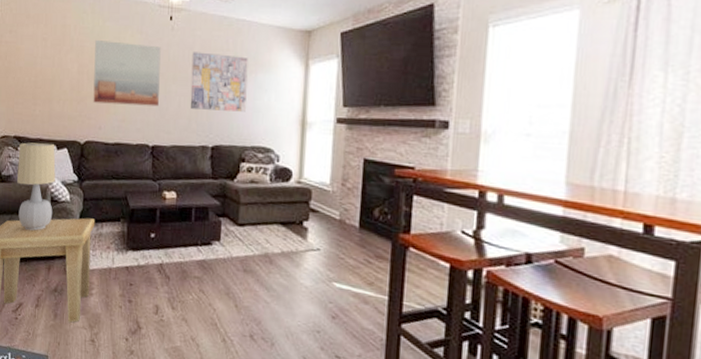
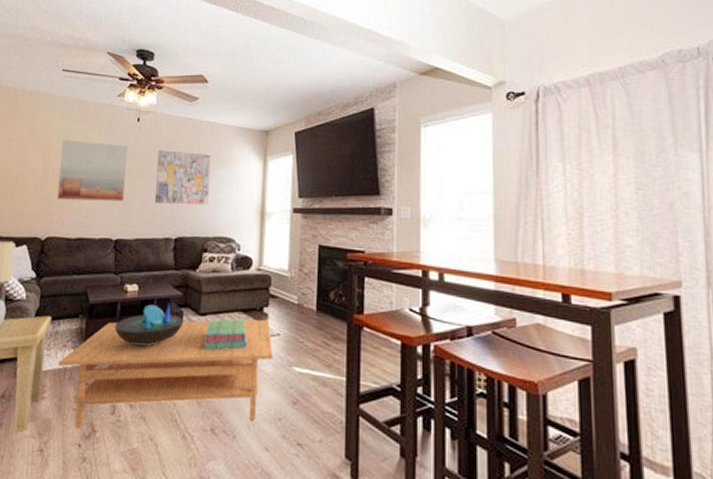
coffee table: none [103,227,313,331] -> present [58,319,274,429]
decorative bowl: none [155,211,221,253] -> present [115,302,183,346]
stack of books: none [242,231,286,262] -> present [203,319,247,350]

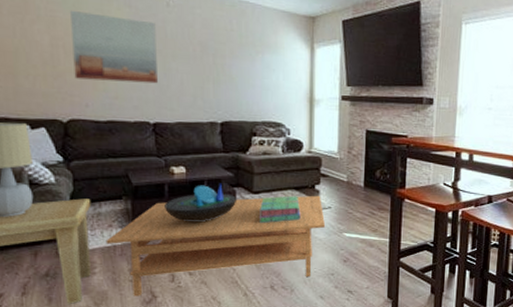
wall art: present [154,150,211,205] -> none [193,30,254,90]

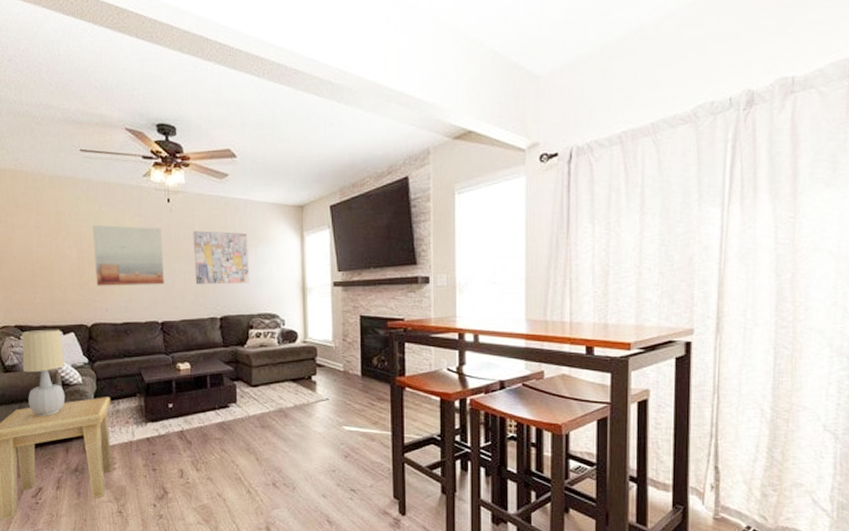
coffee table: present [105,195,326,297] -> none [123,386,324,492]
decorative bowl: present [164,183,236,223] -> none [173,377,237,418]
wall art: none [193,30,254,90] -> present [193,231,249,284]
stack of books: present [258,195,301,223] -> none [258,388,299,417]

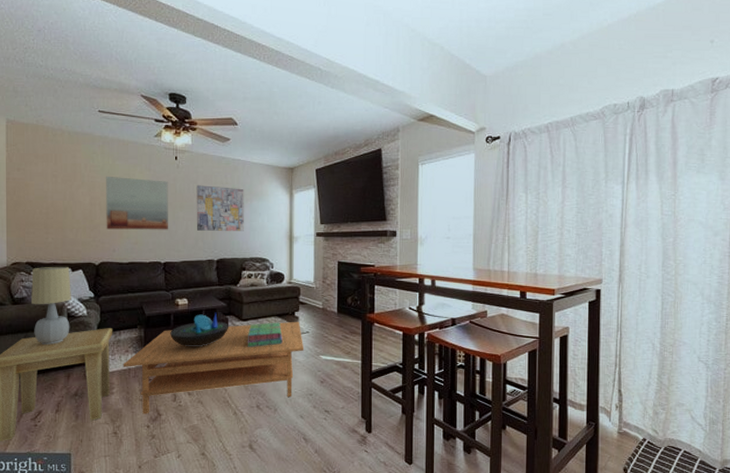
coffee table: none [123,386,324,492] -> present [123,321,304,414]
decorative bowl: none [173,377,237,418] -> present [170,312,228,347]
stack of books: none [258,388,299,417] -> present [247,322,283,347]

